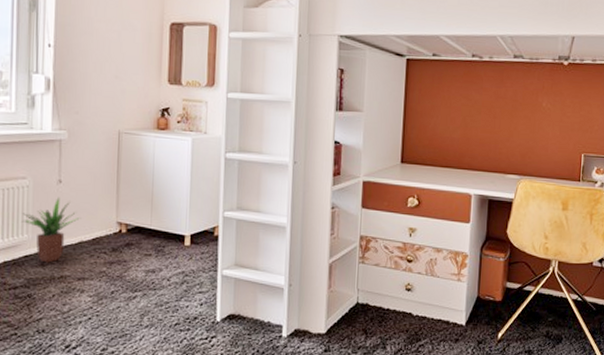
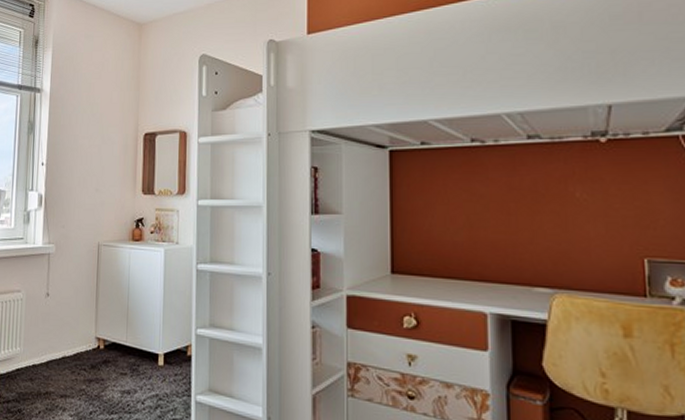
potted plant: present [21,196,82,263] -> none [15,310,65,378]

